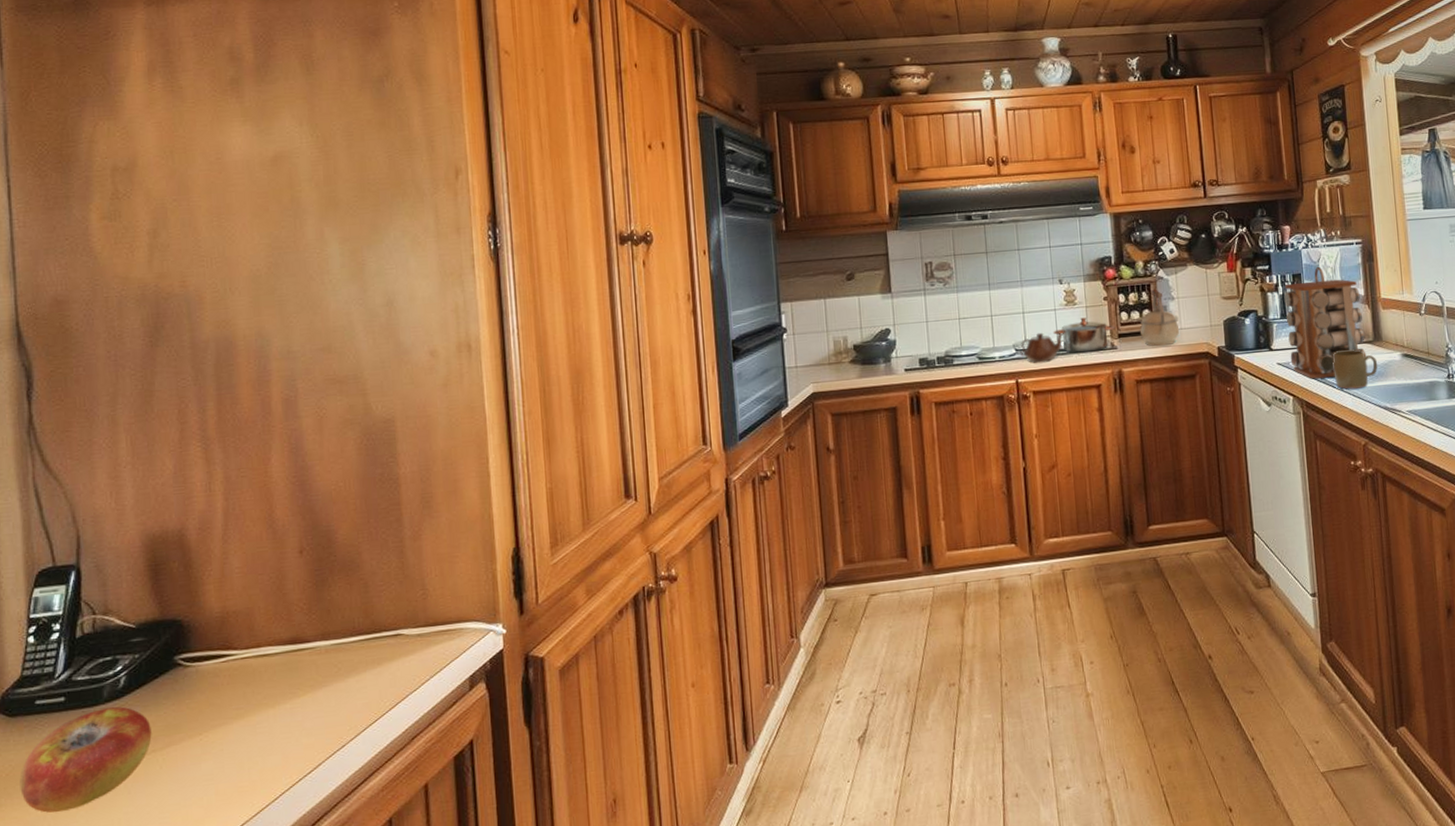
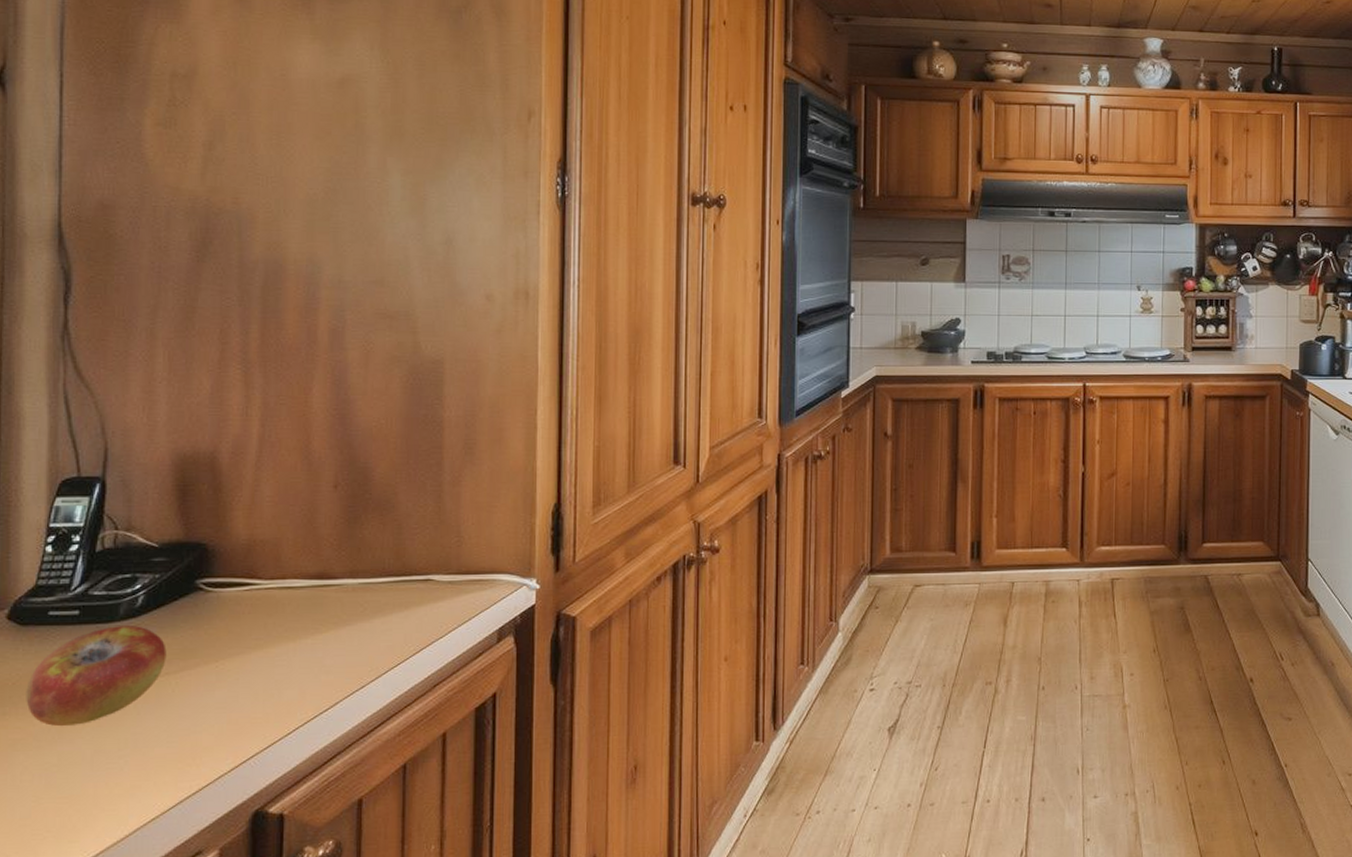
teapot: present [1020,331,1065,363] -> none [1091,338,1138,368]
cooking pot: present [1053,317,1116,353] -> none [1126,327,1190,362]
kettle: present [1139,289,1180,347] -> none [1214,305,1255,364]

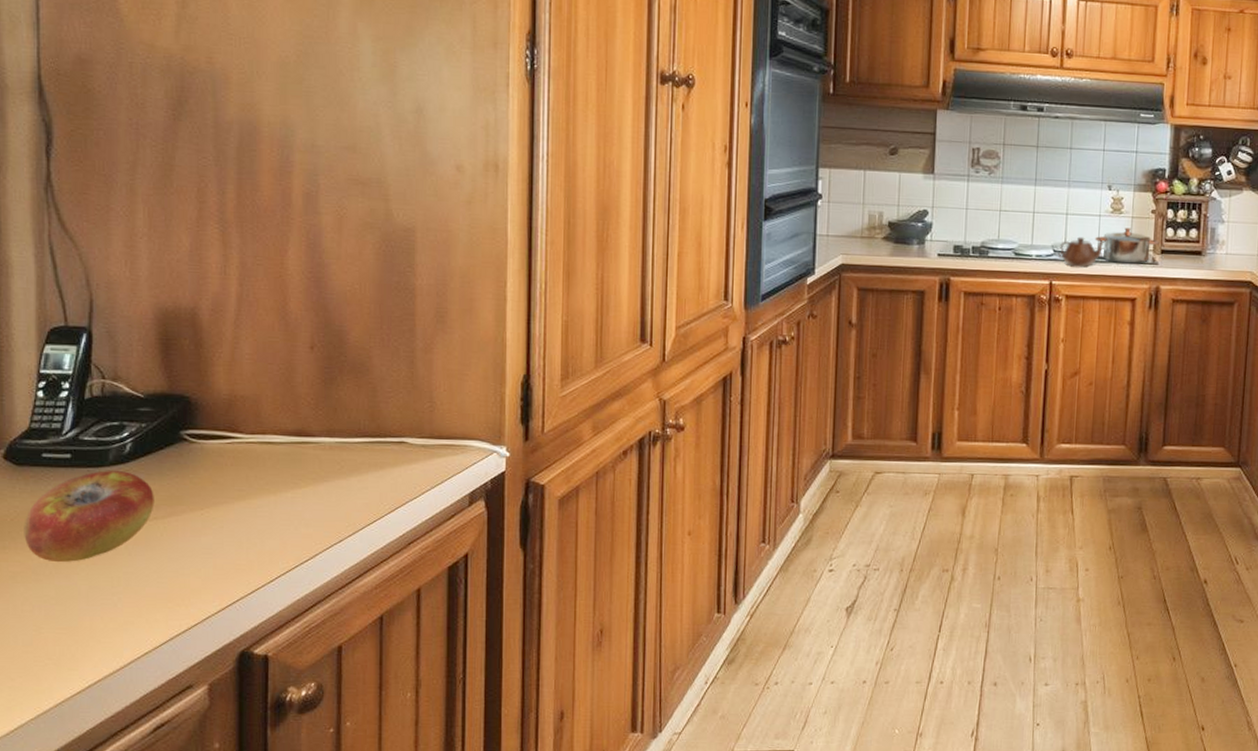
teapot: none [1091,338,1138,368] -> present [1058,236,1107,268]
cooking pot: none [1126,327,1190,362] -> present [1094,227,1160,264]

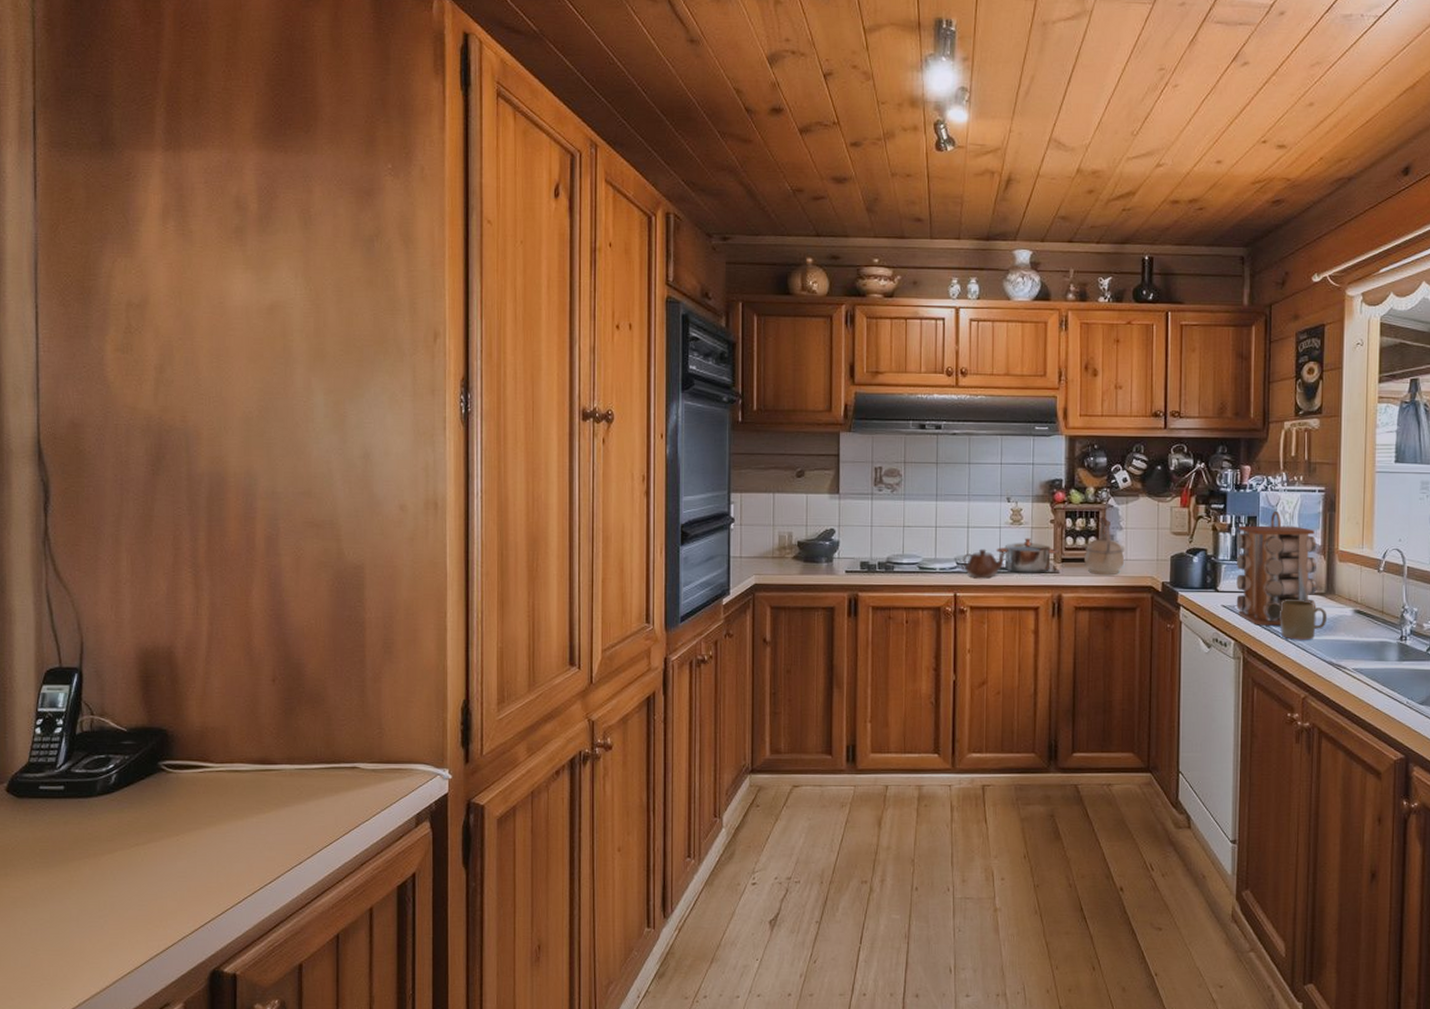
fruit: present [24,470,154,563] -> none [23,801,136,888]
kettle: none [1183,209,1225,269] -> present [1083,517,1125,576]

